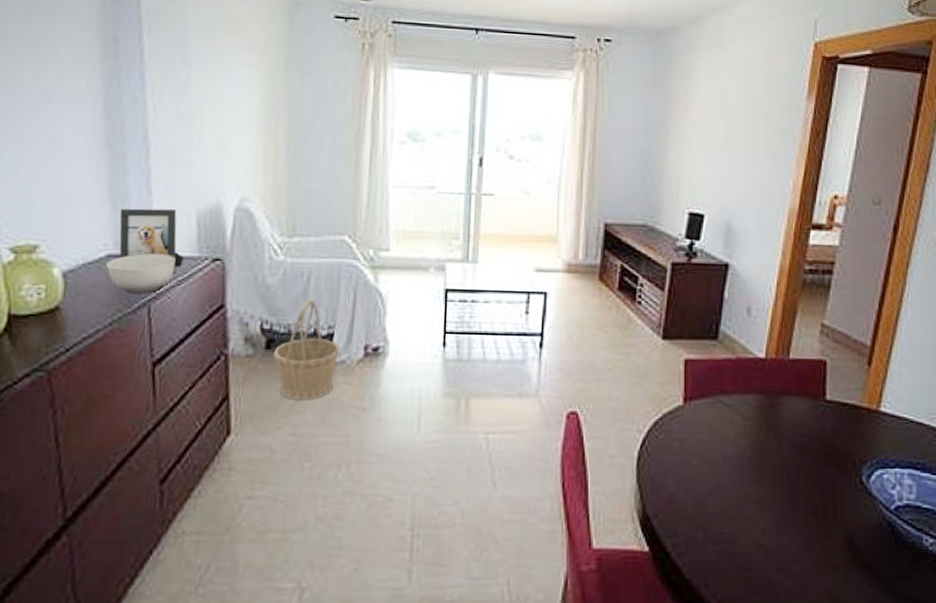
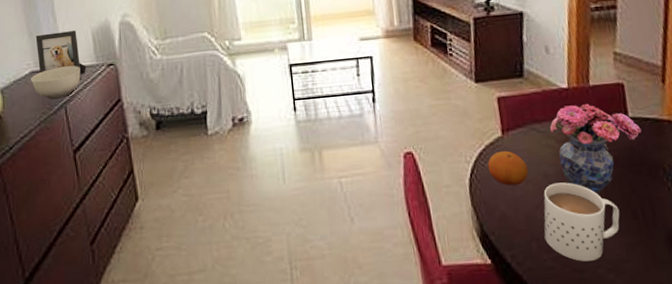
basket: present [273,299,341,400] -> none [162,86,214,168]
fruit: none [662,422,707,464] -> present [487,150,529,186]
mug: none [713,466,800,558] -> present [543,182,620,262]
flower arrangement: none [739,379,838,483] -> present [550,104,642,194]

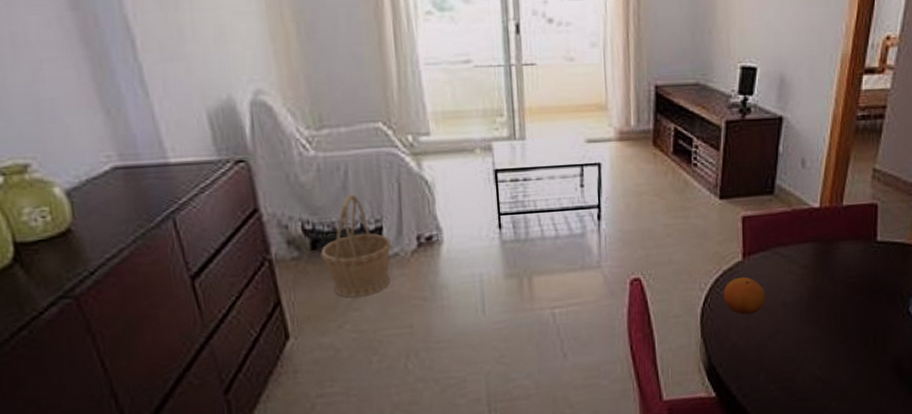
bowl: present [30,65,81,100] -> none [113,159,195,208]
picture frame: present [35,30,87,80] -> none [116,110,203,181]
basket: none [162,86,214,168] -> present [320,193,392,298]
mug: present [543,182,620,262] -> none [773,310,852,391]
flower arrangement: present [550,104,642,194] -> none [795,226,887,322]

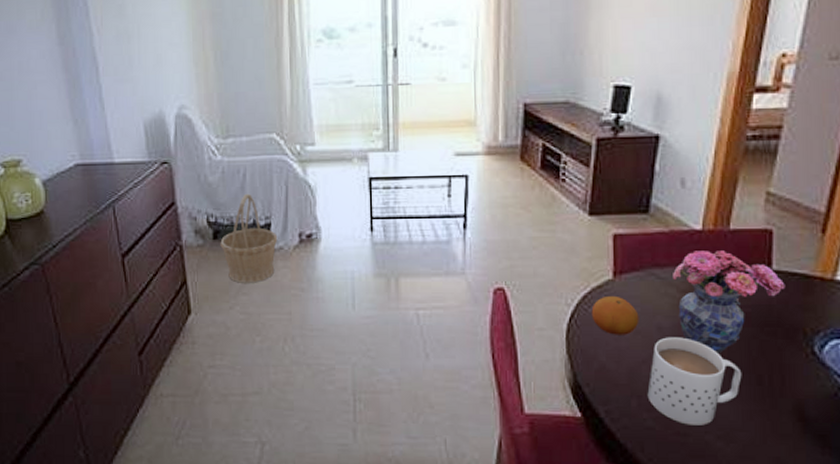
mug: none [773,310,852,391] -> present [647,337,742,426]
flower arrangement: none [795,226,887,322] -> present [673,250,785,353]

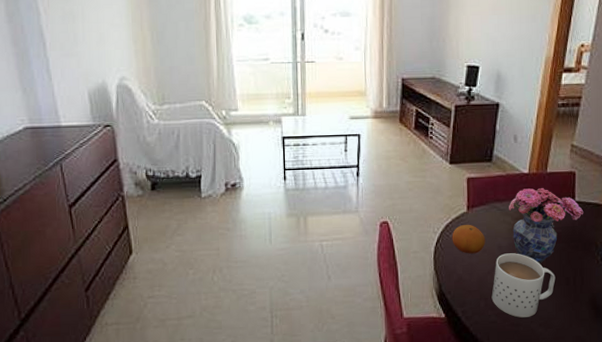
basket: present [220,193,278,283] -> none [157,151,207,226]

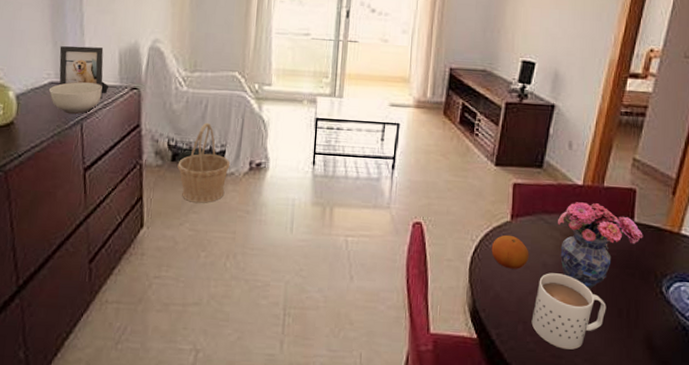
bowl: none [24,123,77,156] -> present [48,81,102,115]
picture frame: none [29,90,83,139] -> present [59,46,109,99]
basket: none [157,151,207,226] -> present [177,122,231,203]

